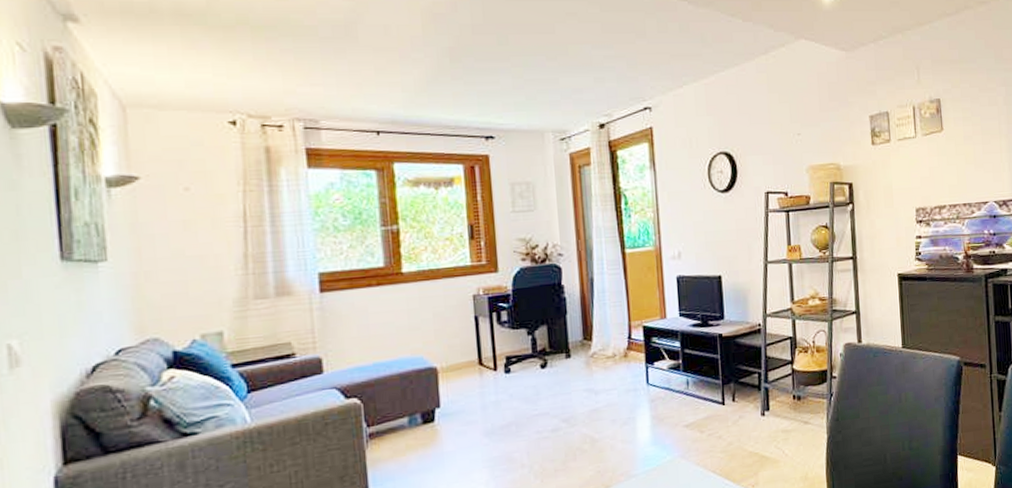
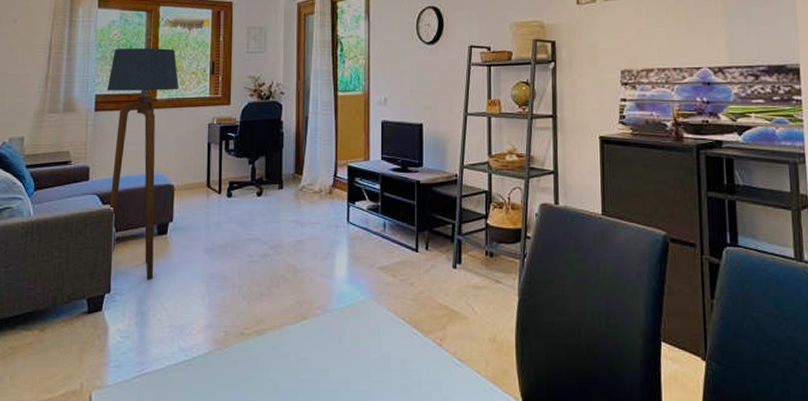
floor lamp: none [333,212,431,475] -> present [107,48,179,280]

